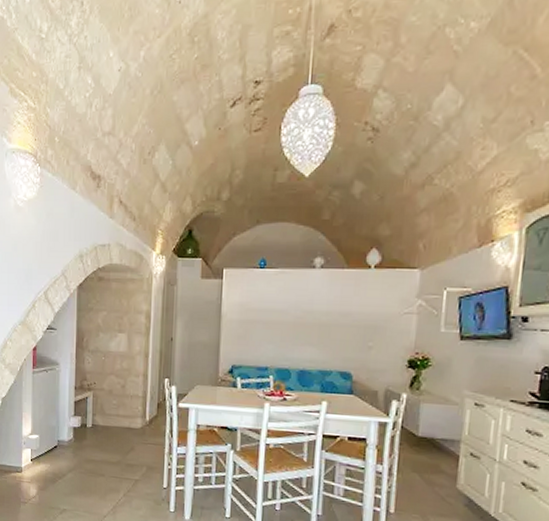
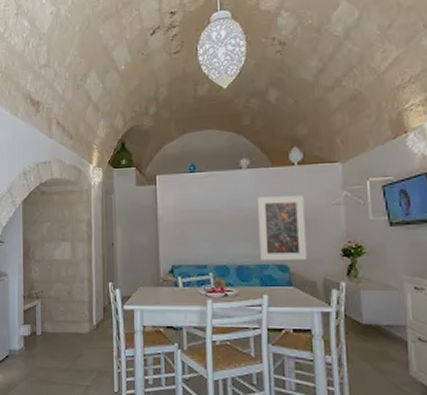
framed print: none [323,300,376,369] -> present [258,194,307,260]

